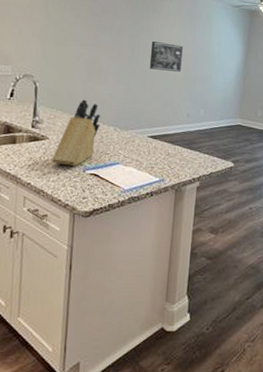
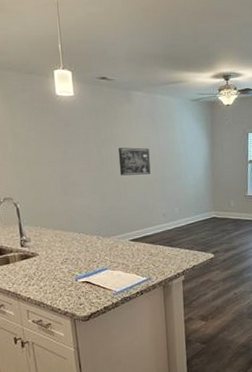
knife block: present [52,99,101,166] -> none [45,214,84,277]

